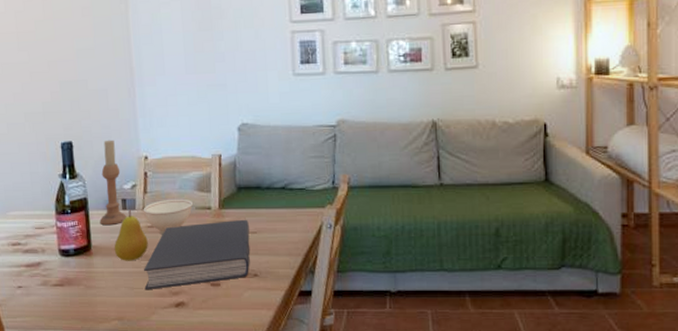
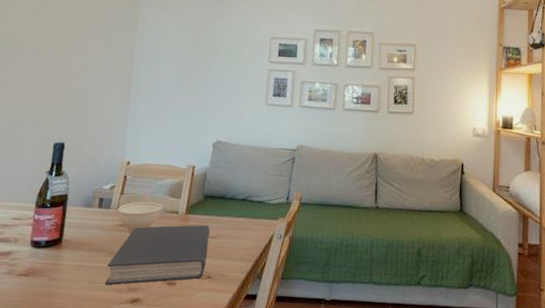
candlestick: present [99,139,127,225] -> none [75,144,103,221]
fruit: present [114,209,148,261] -> none [83,208,116,256]

